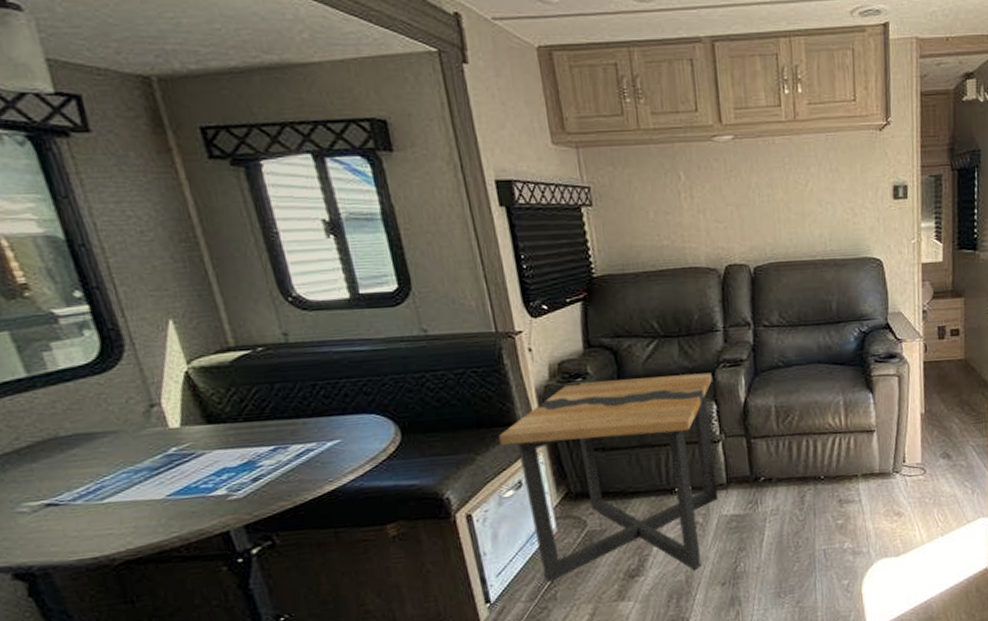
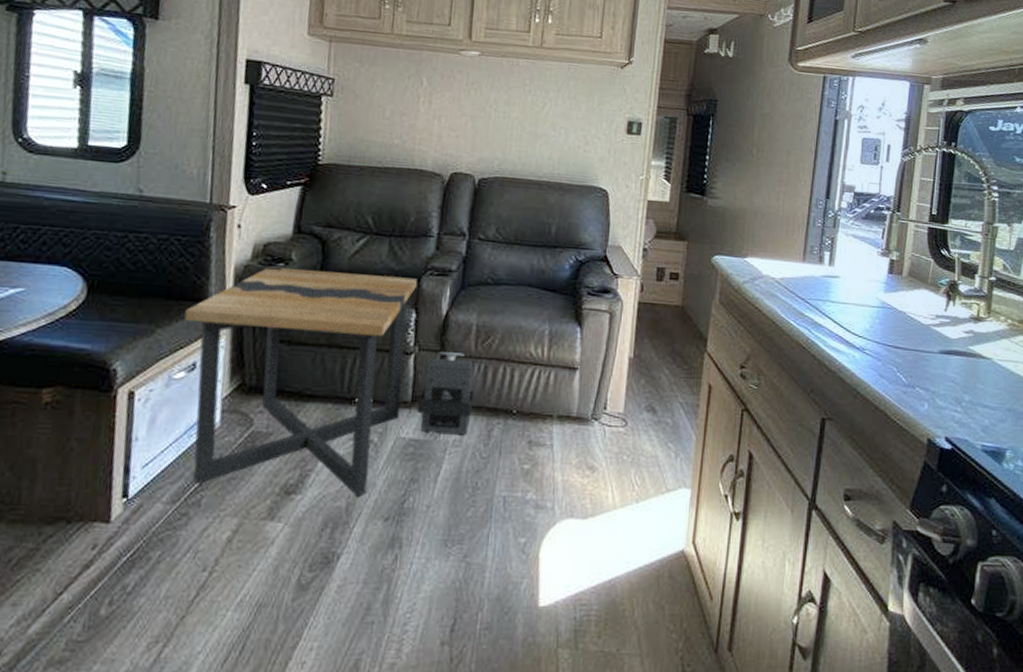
speaker: none [732,434,783,508] -> present [417,352,474,435]

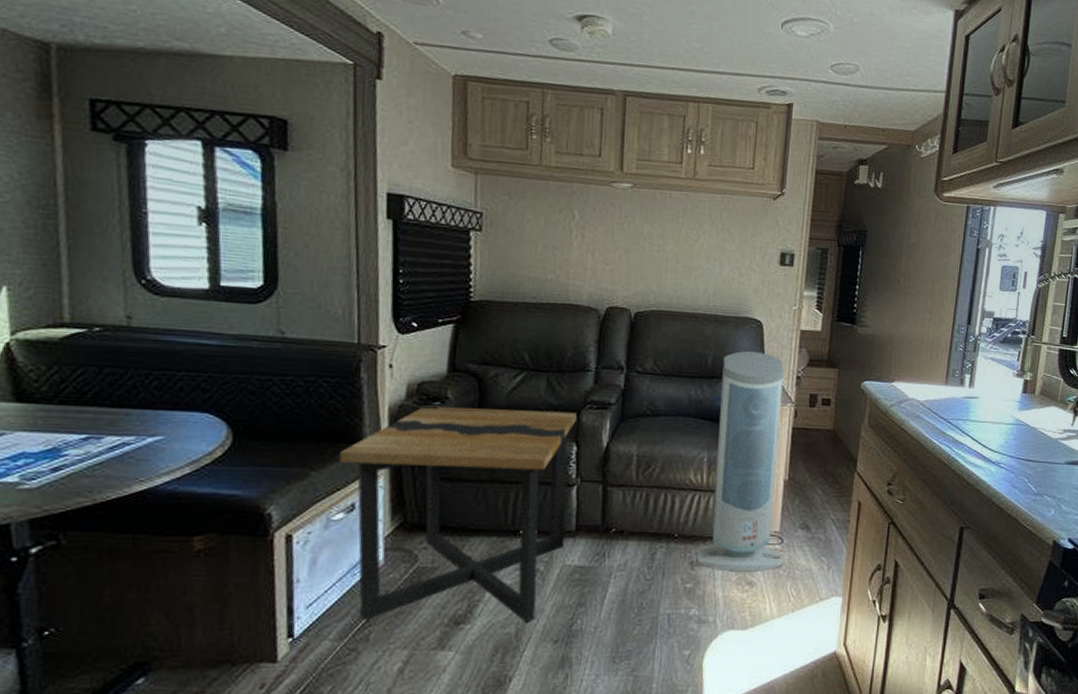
speaker: present [417,352,474,435] -> none [581,482,636,560]
air purifier: none [535,220,630,456] -> present [697,351,784,573]

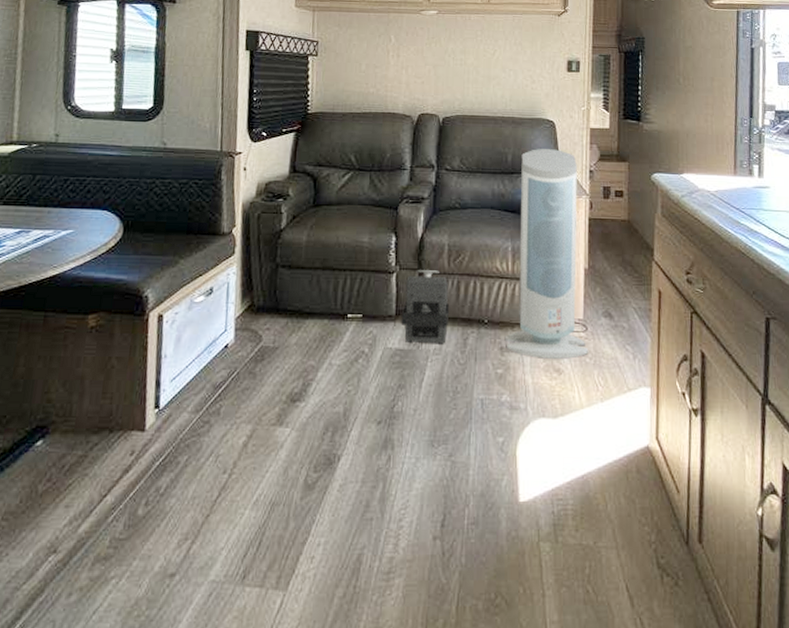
side table: present [339,405,577,622] -> none [202,202,395,402]
speaker: none [581,482,636,560] -> present [401,270,449,344]

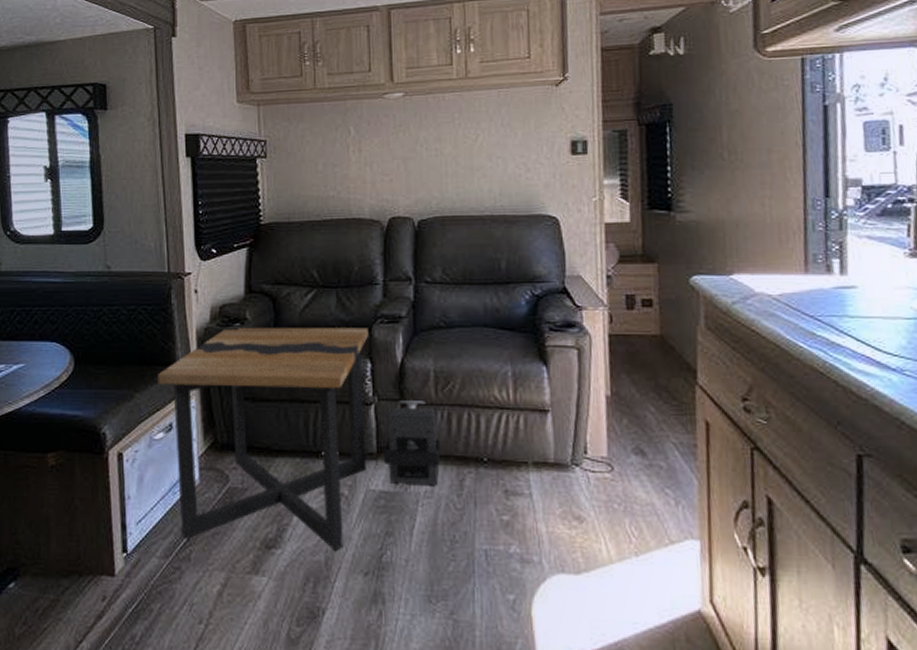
side table: none [202,202,395,402] -> present [158,327,368,551]
air purifier: present [506,149,589,360] -> none [511,251,617,506]

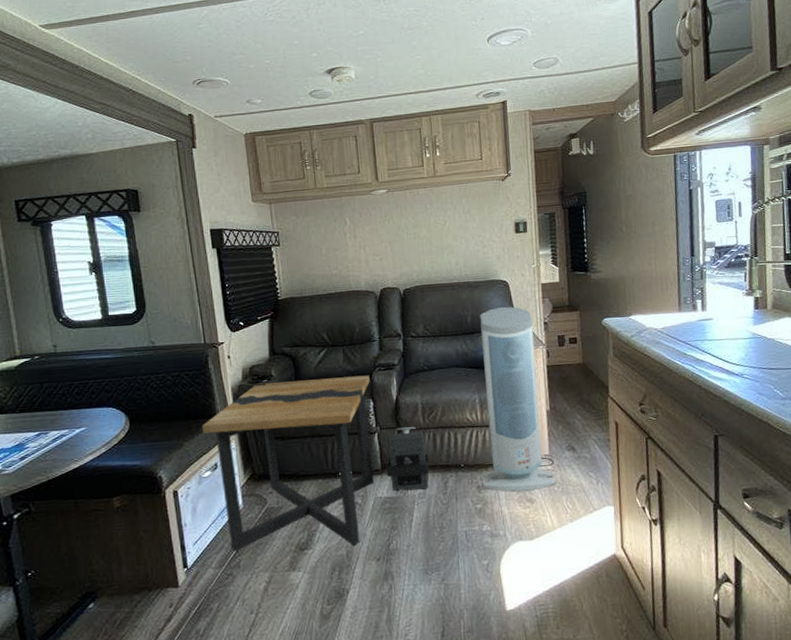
air purifier: none [511,251,617,506] -> present [480,306,557,492]

